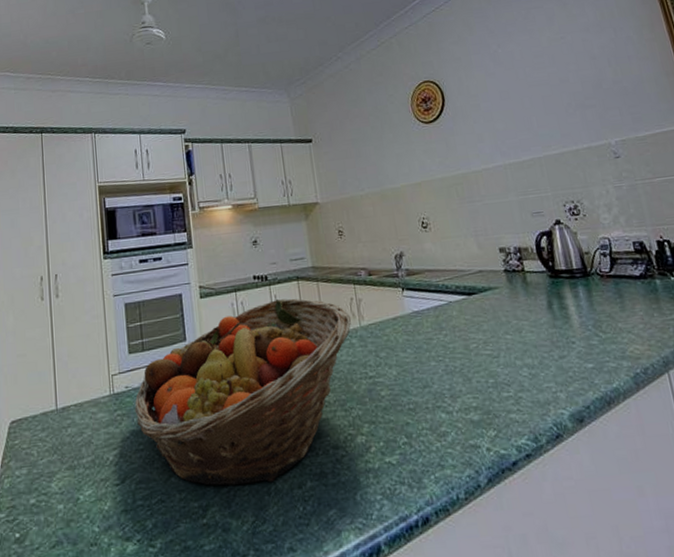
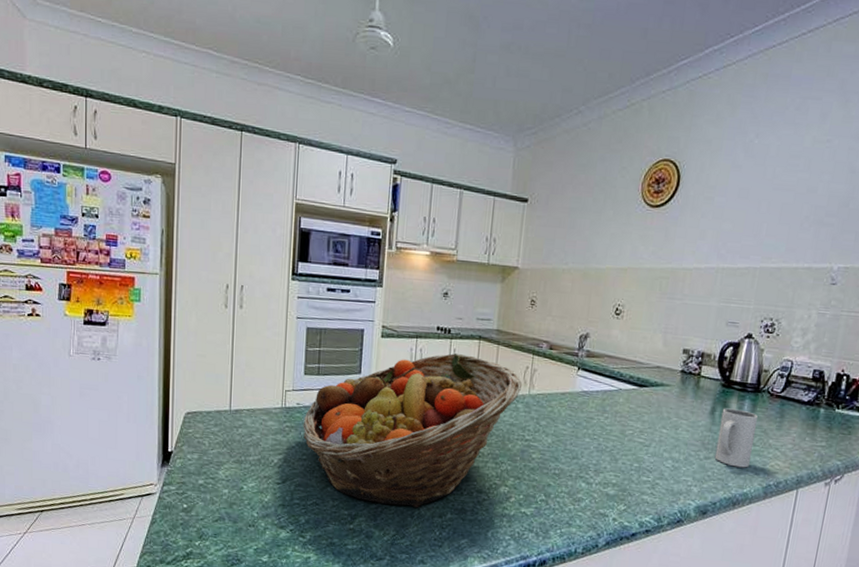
mug: none [559,297,608,361] -> present [714,408,759,468]

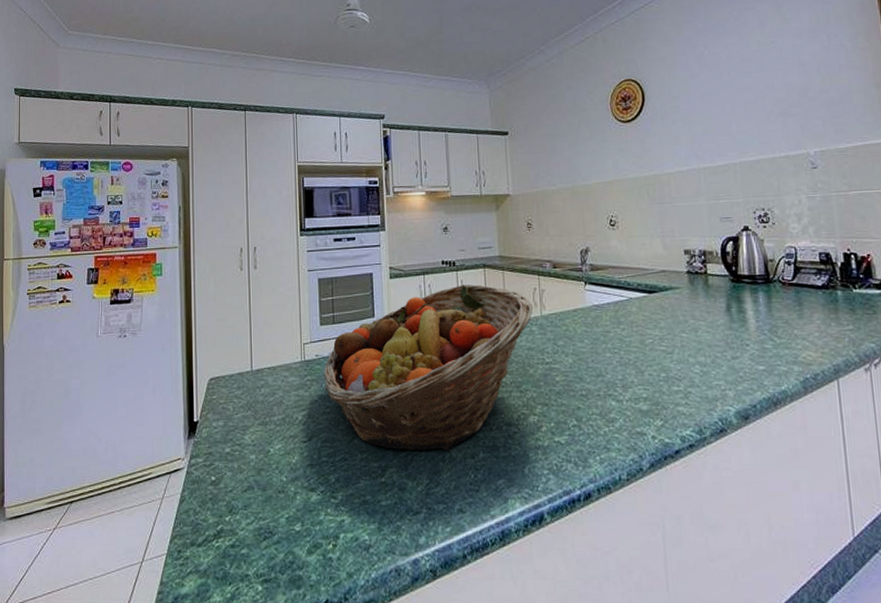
mug: present [714,408,759,468] -> none [738,302,781,364]

